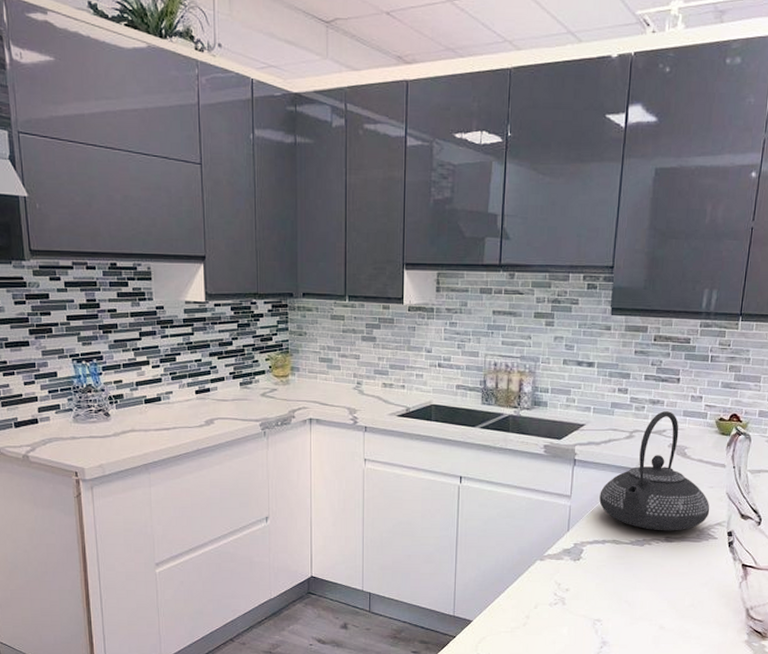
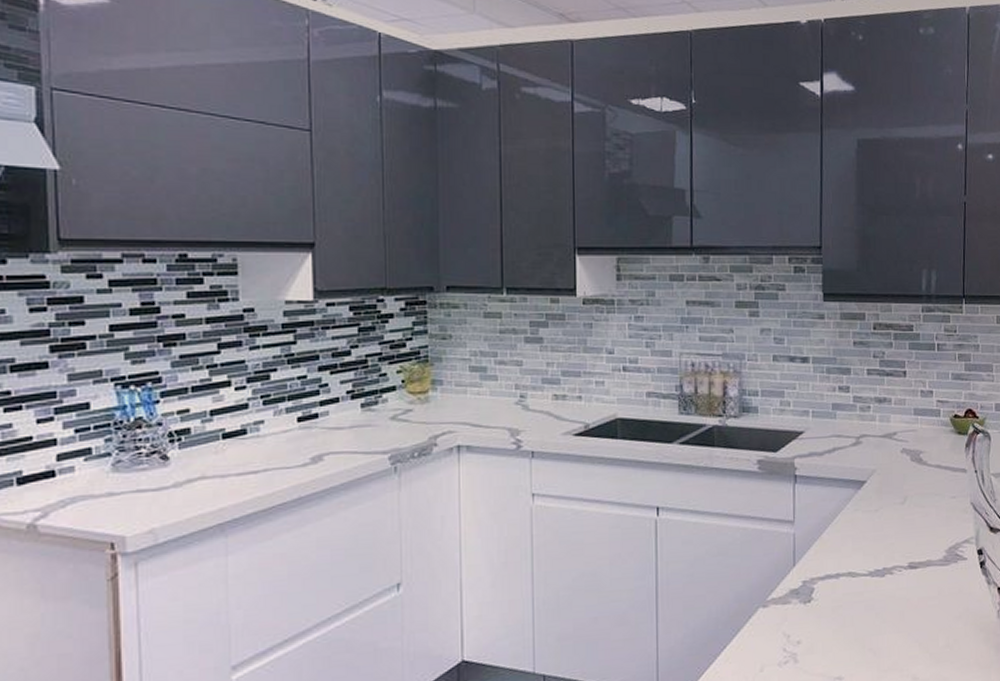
teapot: present [599,411,710,531] -> none [828,410,955,556]

